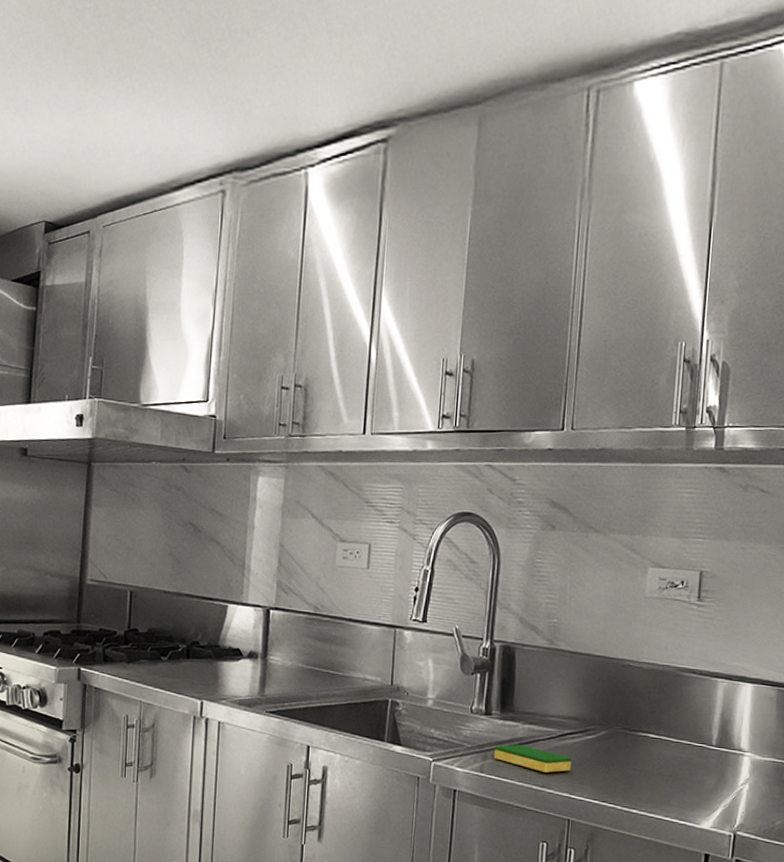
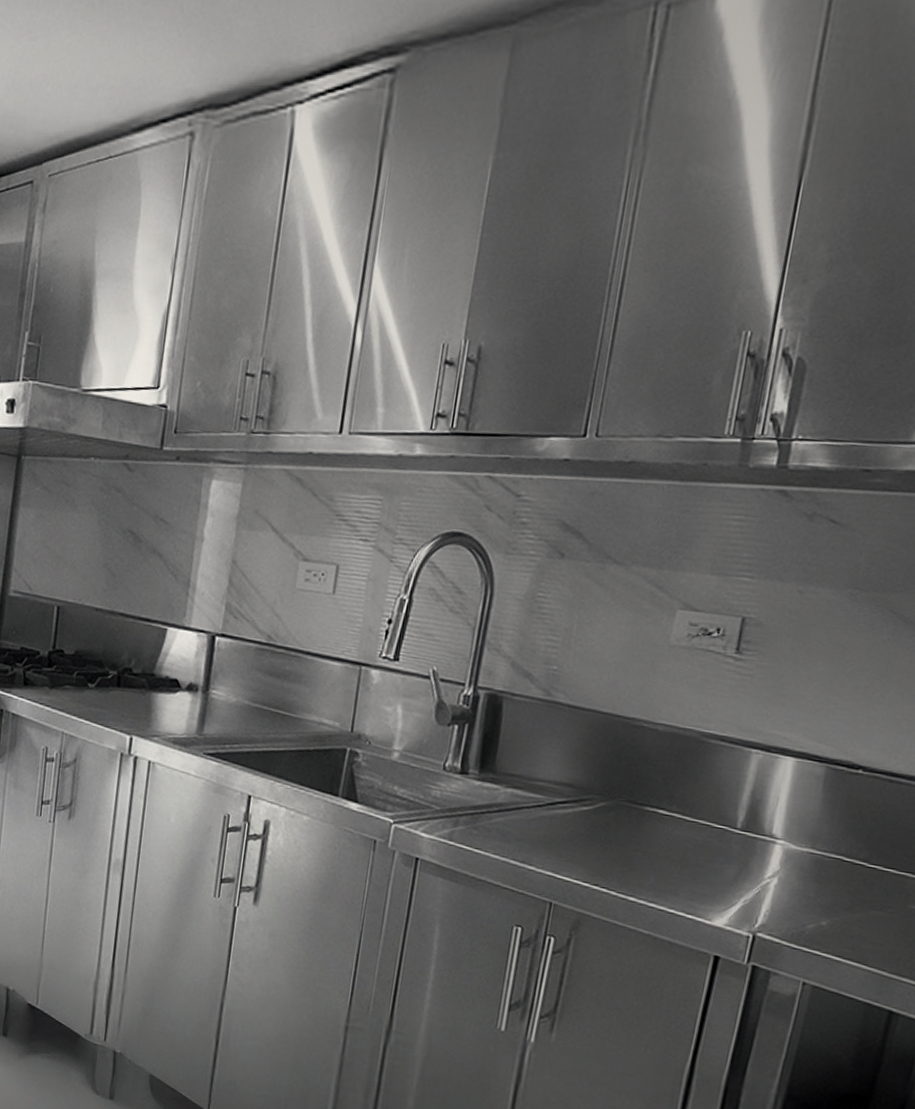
dish sponge: present [494,744,572,773] -> none [467,810,561,847]

